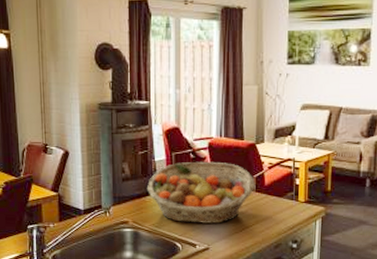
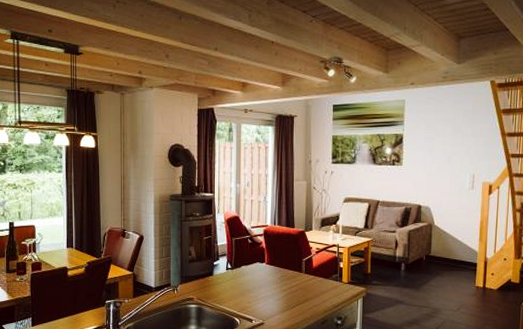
fruit basket: present [146,161,255,224] -> none [210,246,304,301]

